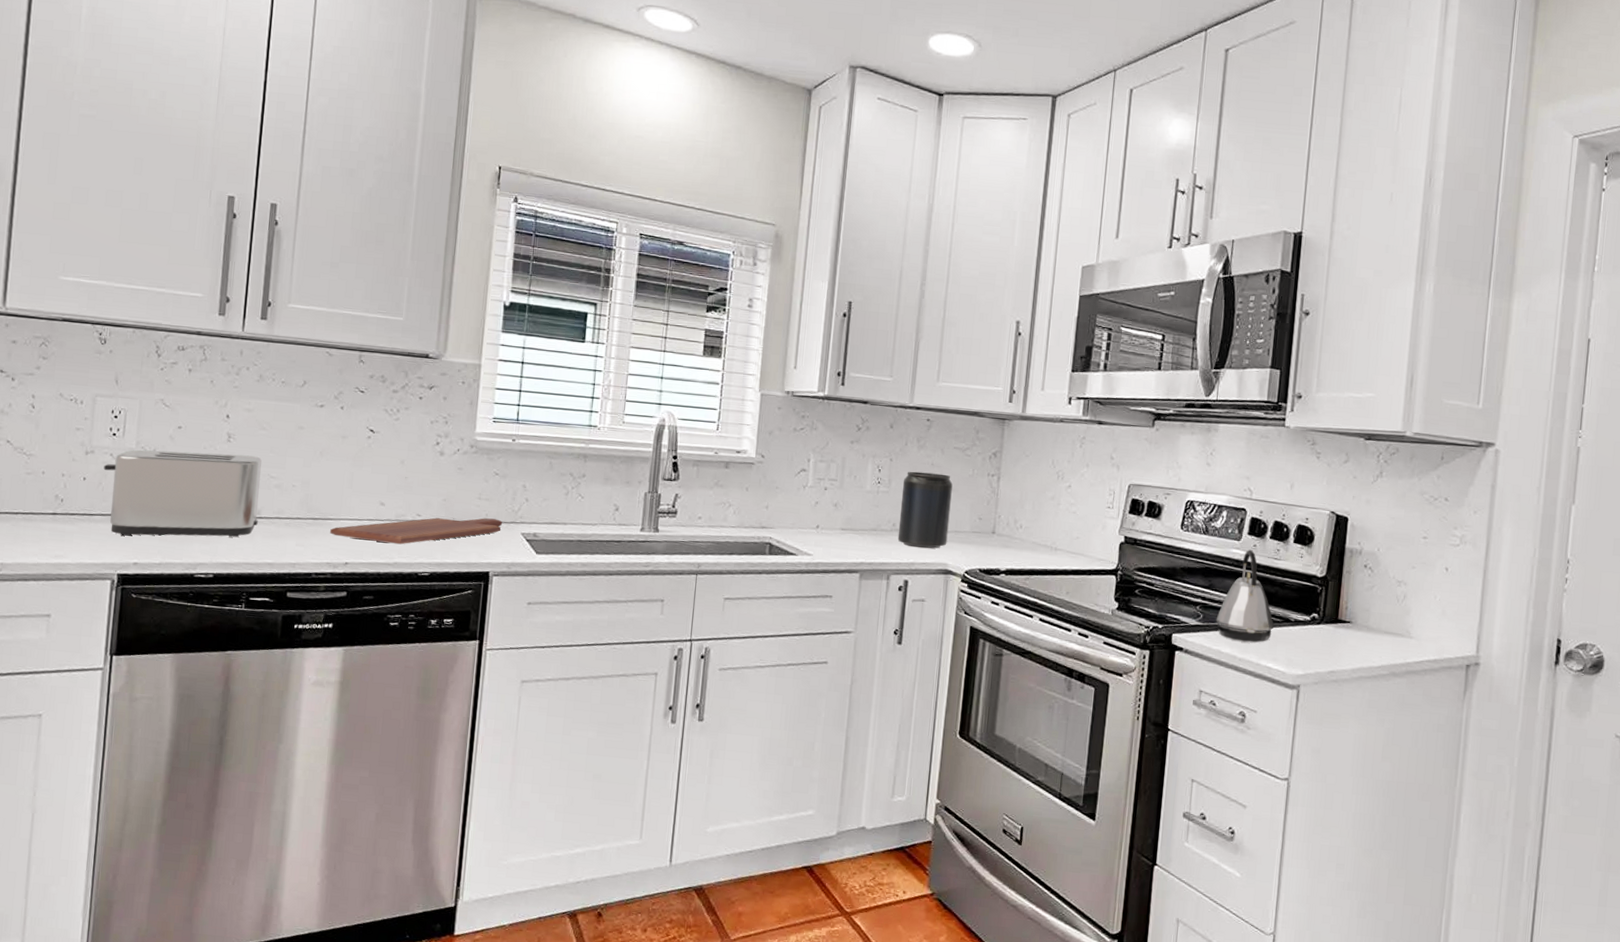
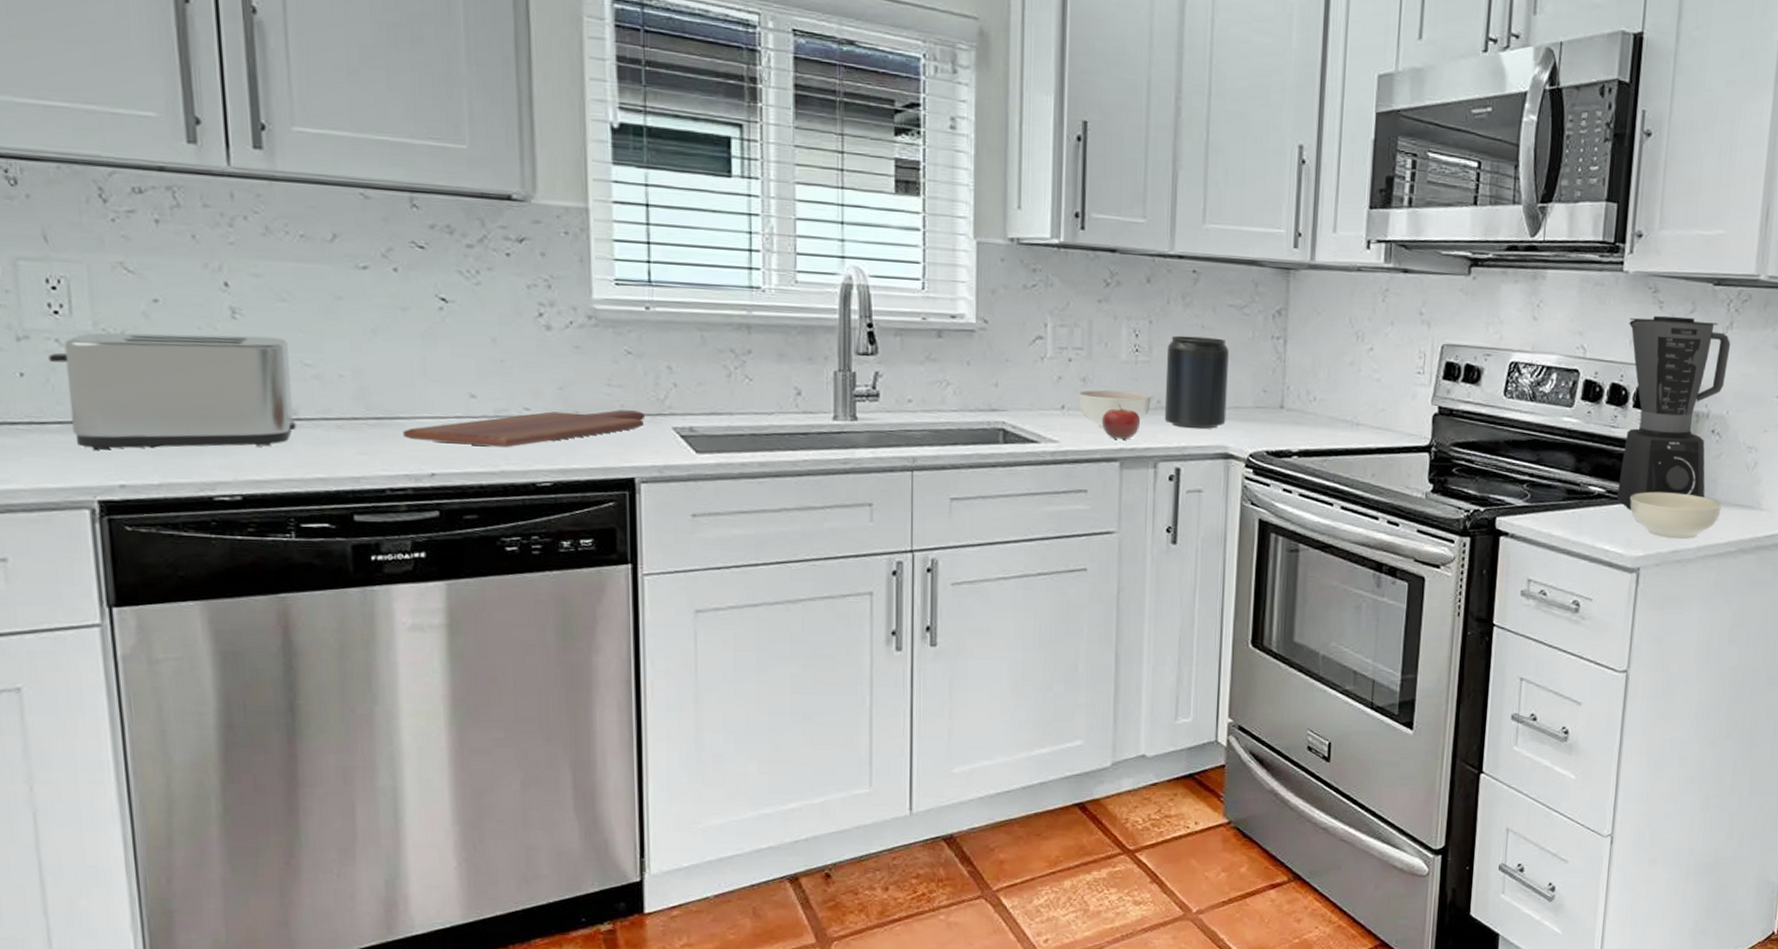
bowl: none [830,513,888,546] -> present [1077,389,1151,429]
fruit: none [847,525,879,555] -> present [1101,403,1141,440]
kettle: present [1216,550,1275,644] -> none [1545,417,1612,524]
blender: none [1279,464,1381,634] -> present [1617,315,1731,511]
bowl: none [1290,617,1374,661] -> present [1629,491,1722,539]

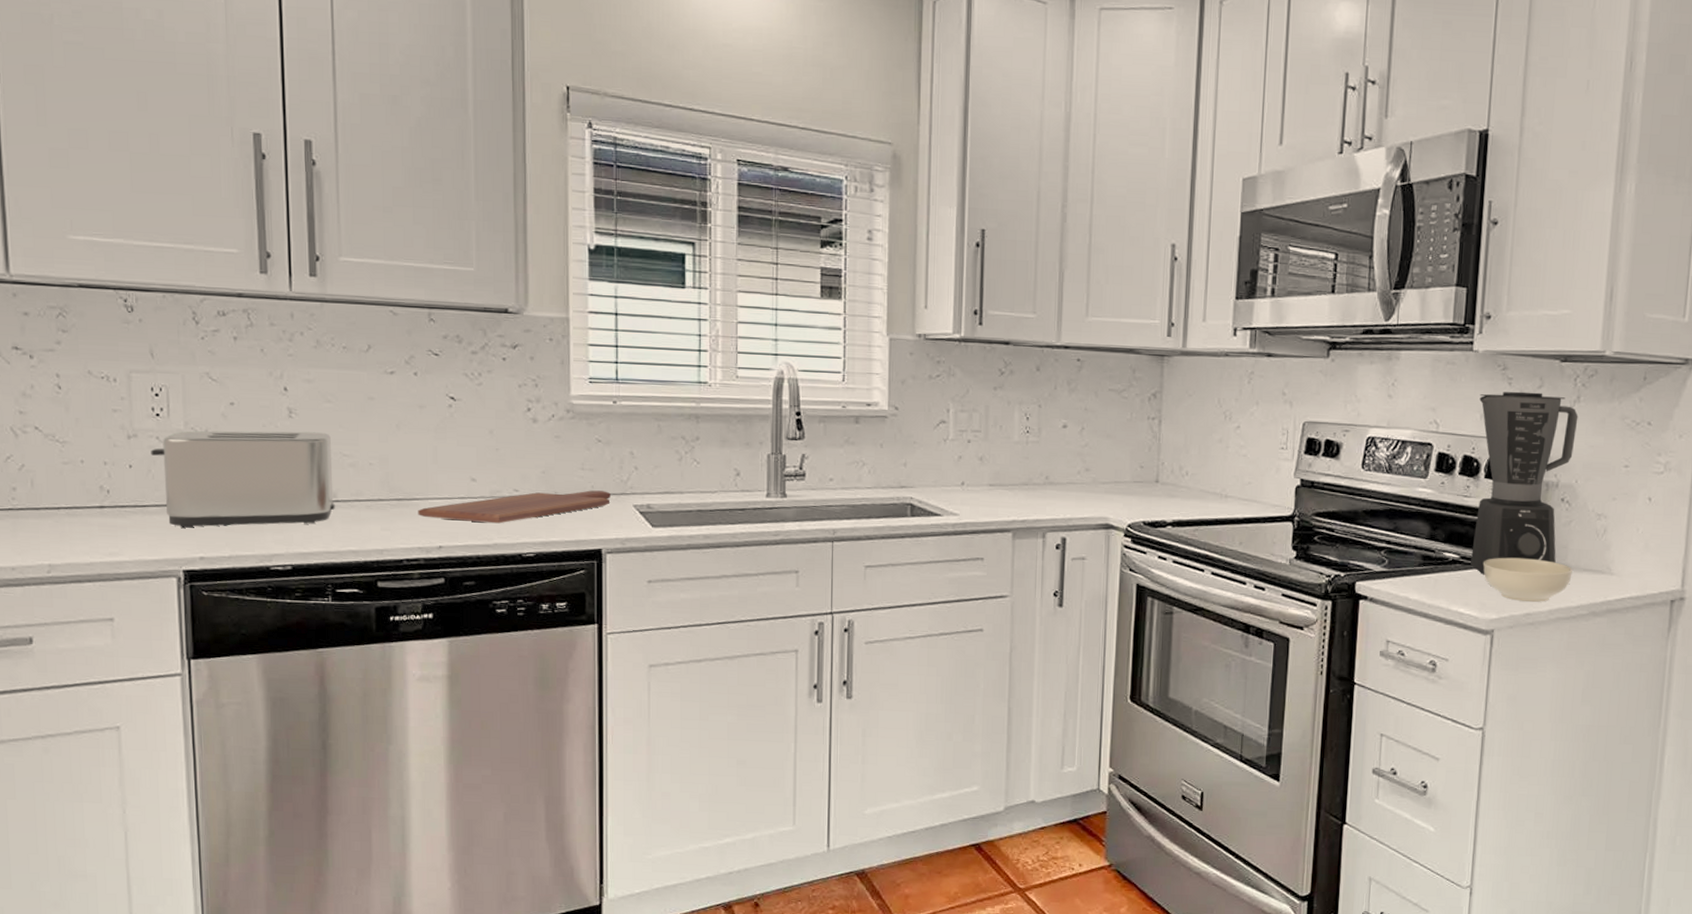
bowl: present [1077,389,1151,429] -> none [975,467,1040,503]
fruit: present [1101,403,1141,440] -> none [996,480,1031,512]
soda can: present [1164,335,1229,430] -> none [1052,418,1109,503]

